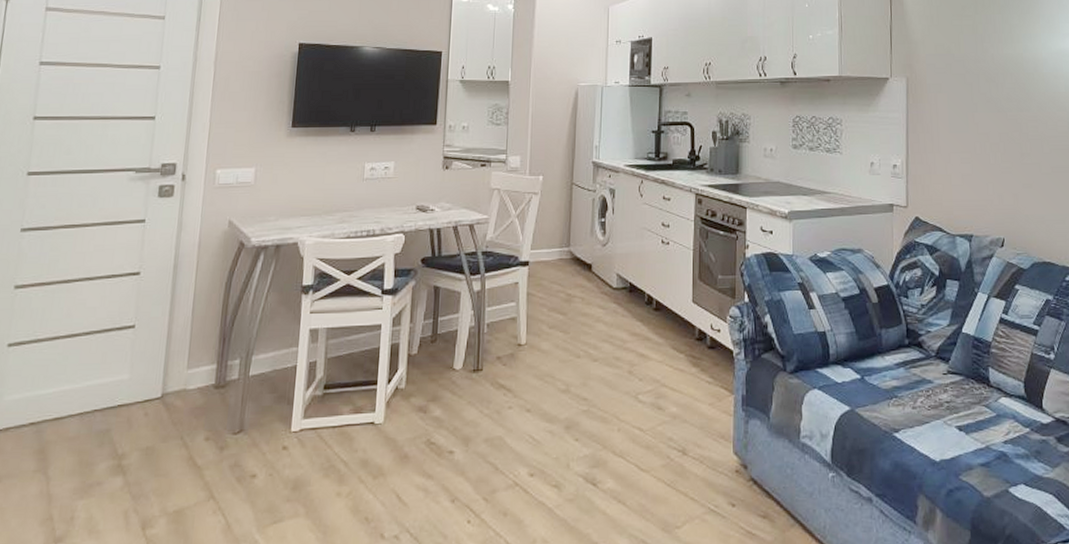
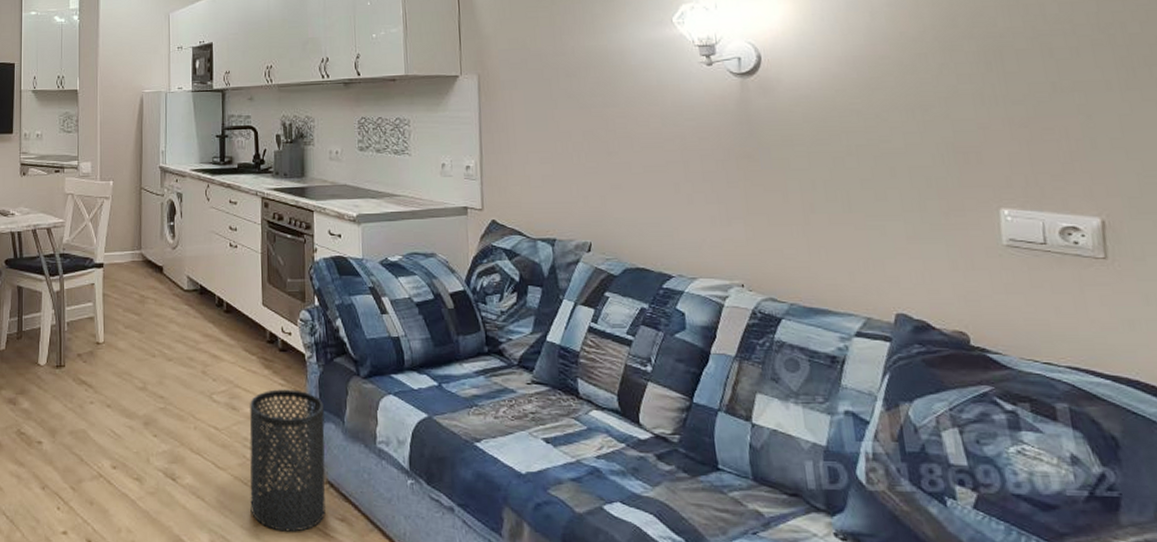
trash can: none [673,387,750,532] -> present [249,389,326,532]

